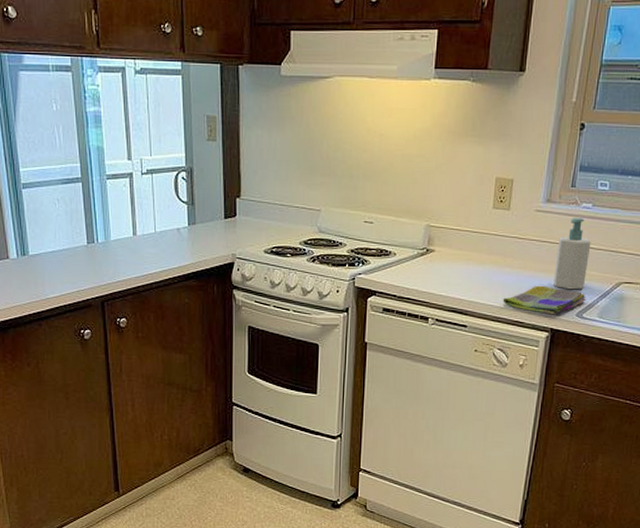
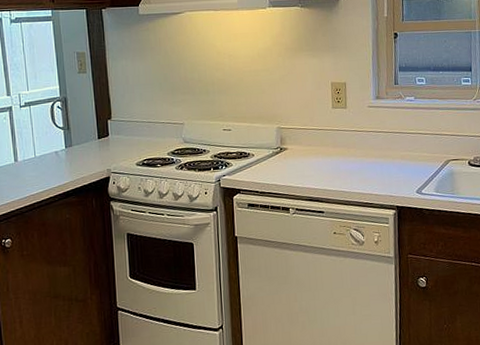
dish towel: present [502,285,586,315] -> none [352,169,422,195]
soap bottle: present [554,218,591,290] -> none [391,109,420,171]

